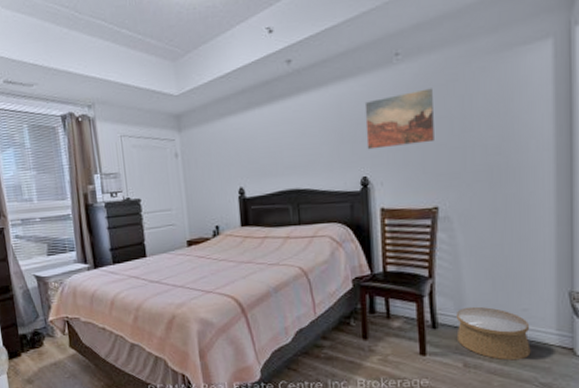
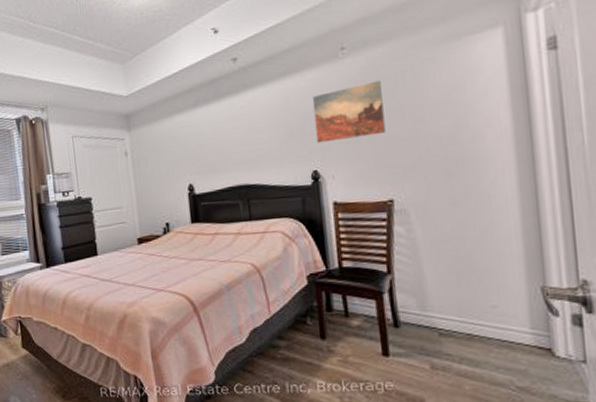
woven basket: present [456,306,531,361] -> none [419,303,504,362]

